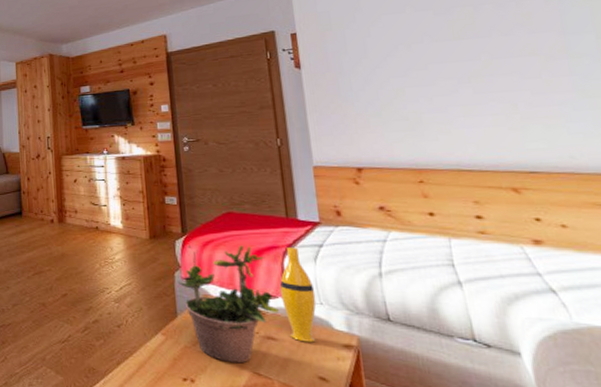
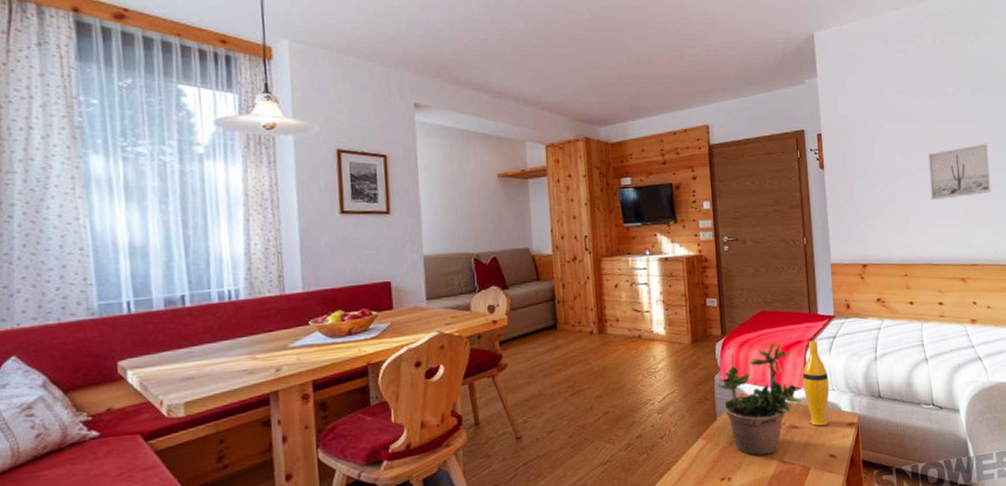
wall art: none [447,26,557,96] -> present [928,143,991,200]

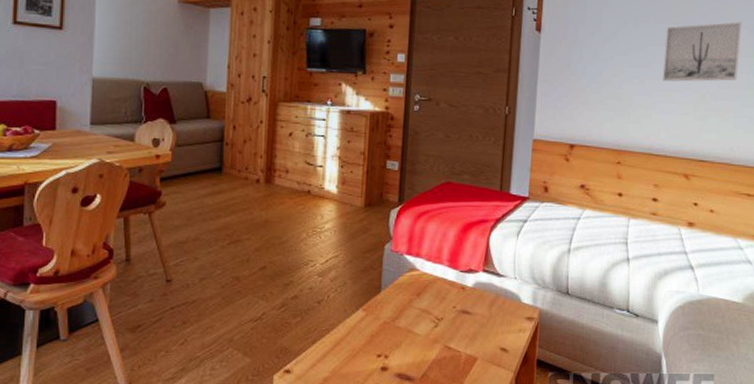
potted plant: present [718,342,802,456] -> none [387,216,479,338]
vase: present [802,340,830,426] -> none [481,222,512,316]

